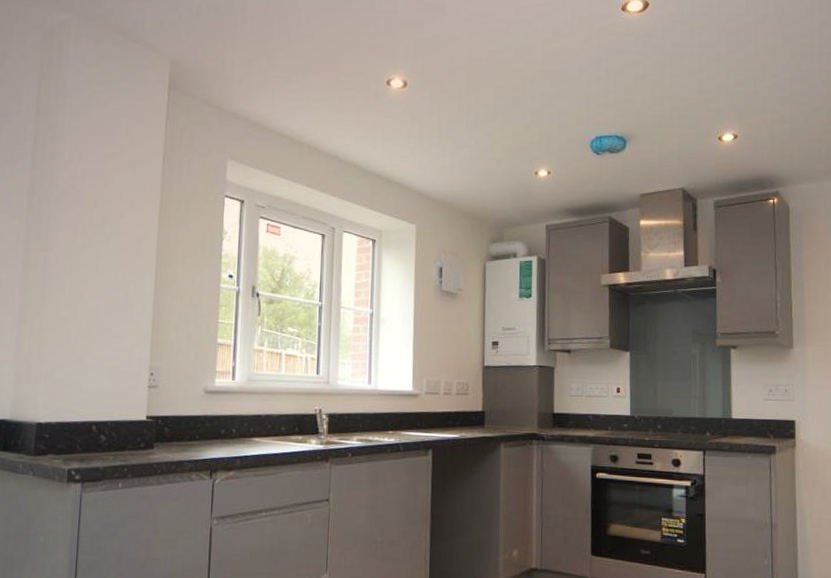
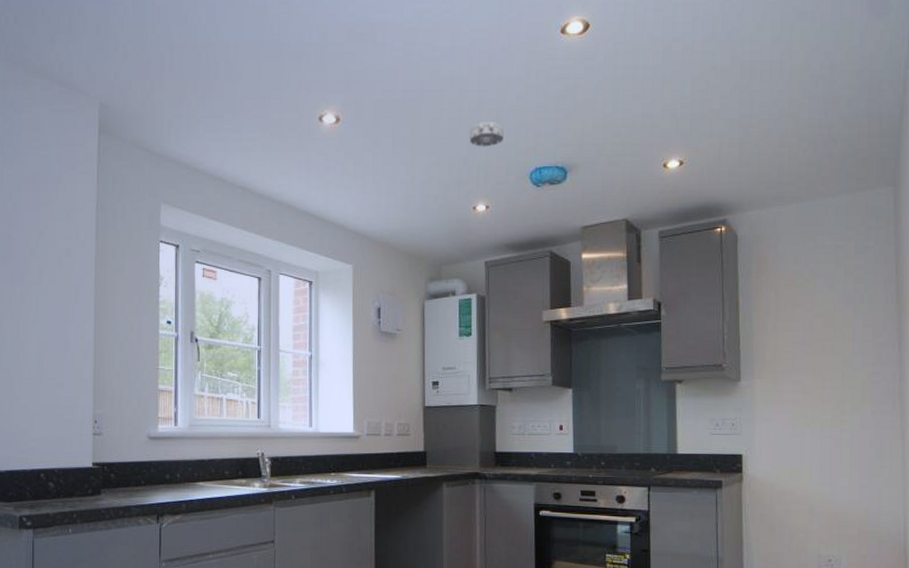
smoke detector: none [532,90,566,115] -> present [469,121,504,147]

